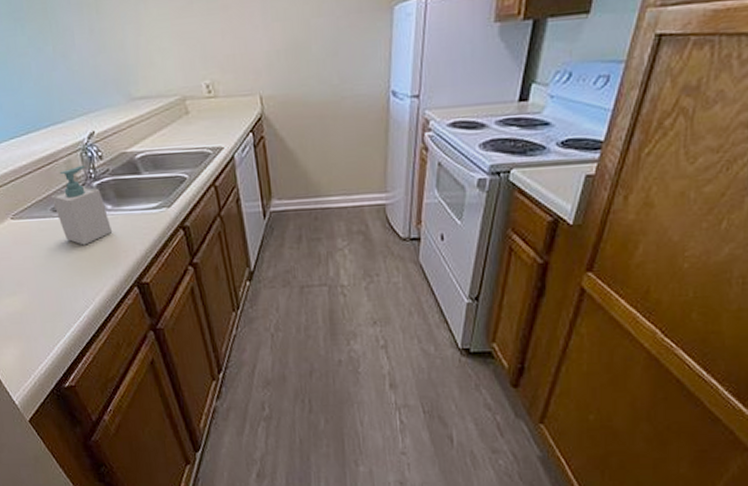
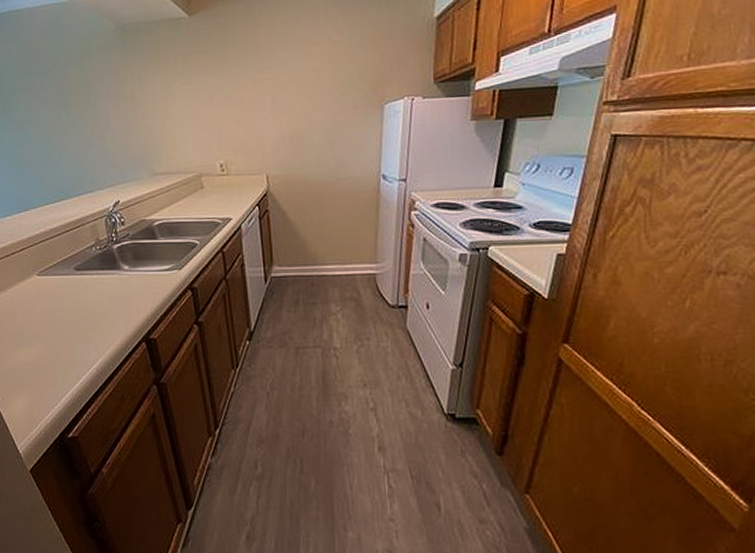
soap bottle: present [50,166,113,246] -> none [75,230,128,302]

